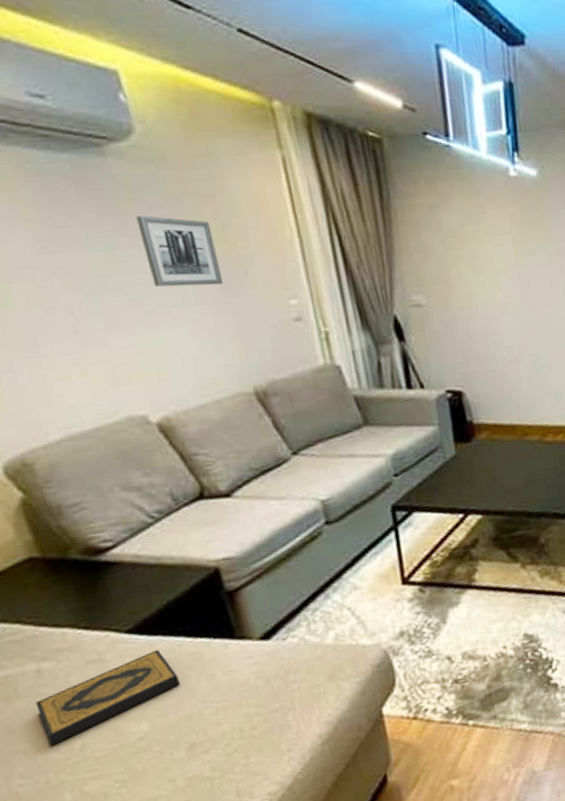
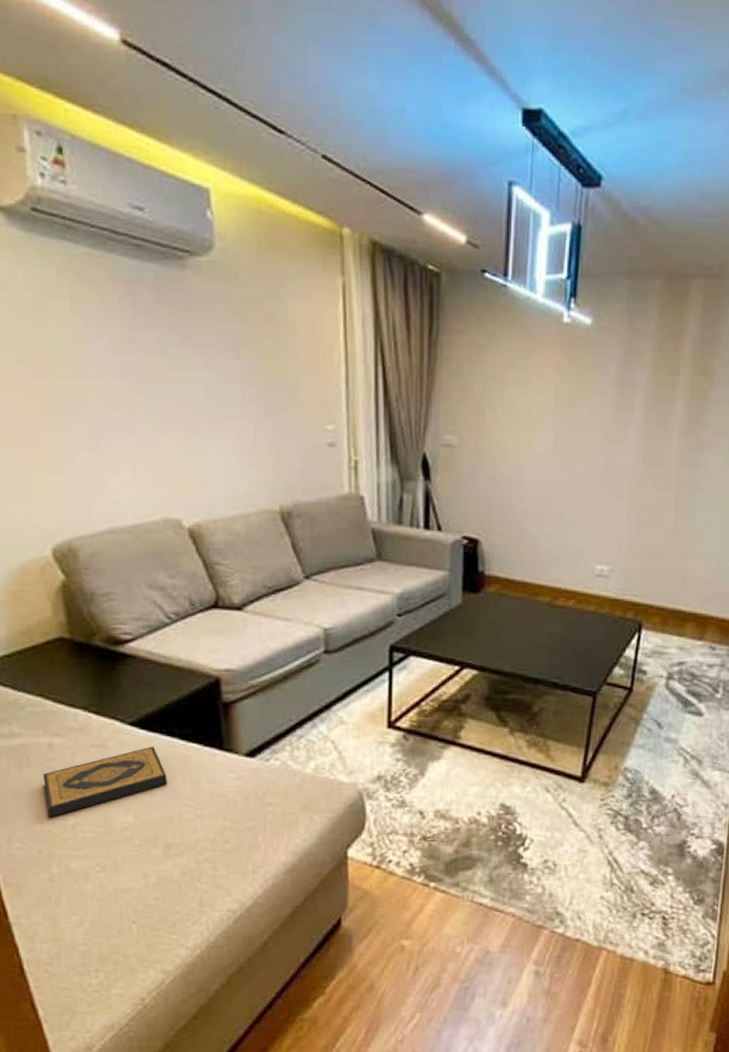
wall art: present [136,215,224,287] -> none [202,328,269,402]

